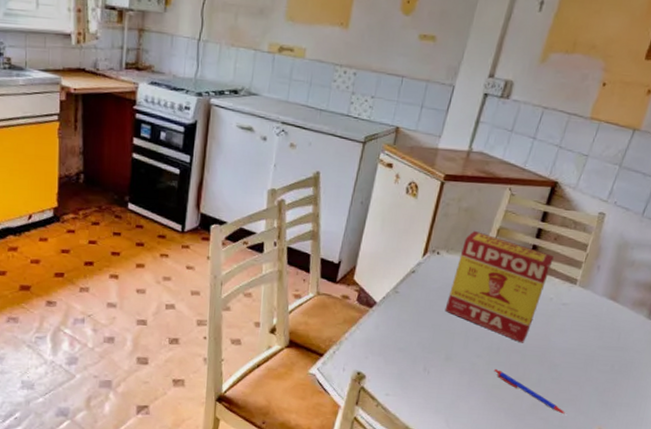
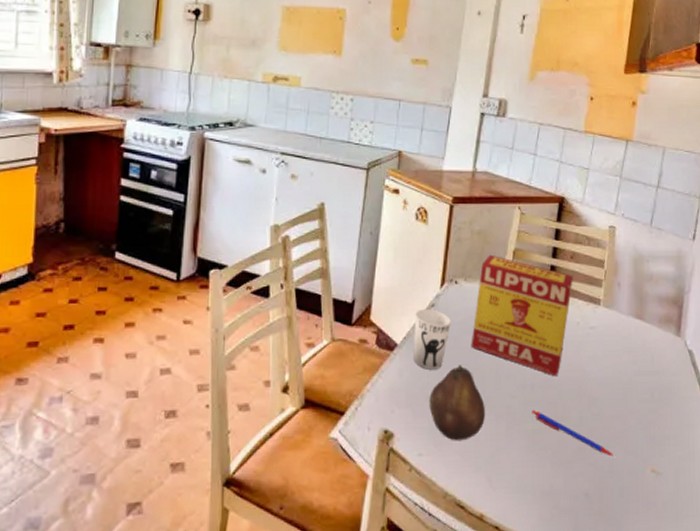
cup: none [390,274,429,327] -> present [414,309,451,370]
fruit: none [400,325,451,388] -> present [429,365,485,441]

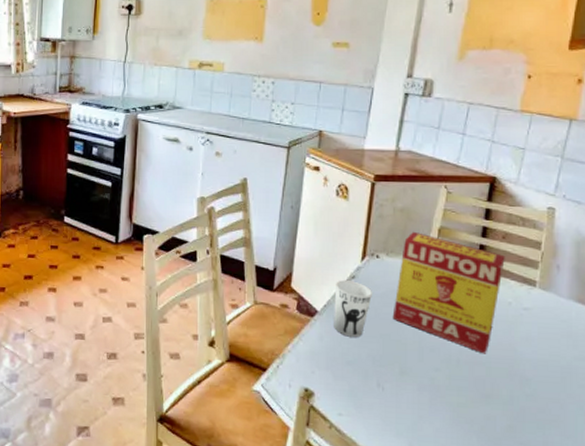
fruit: present [429,365,485,441] -> none [349,335,407,406]
pen: present [532,410,615,457] -> none [457,385,550,439]

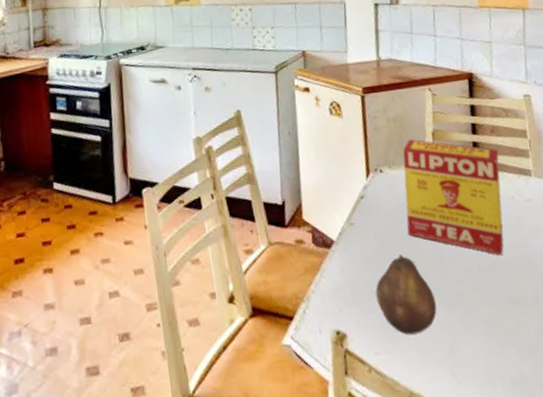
cup: present [334,280,372,337] -> none [346,201,384,263]
fruit: none [349,335,407,406] -> present [375,254,437,335]

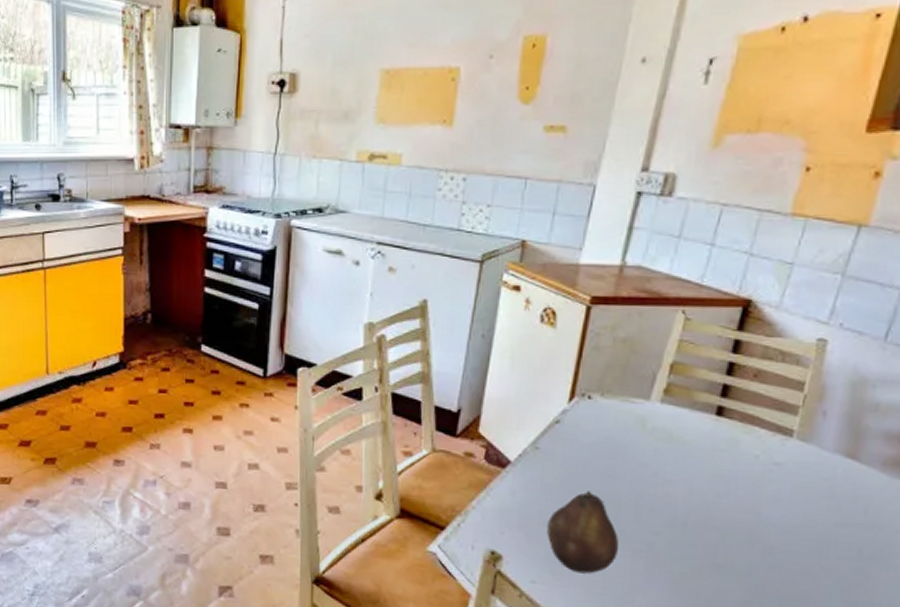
tea box: present [403,138,504,256] -> none [604,366,755,517]

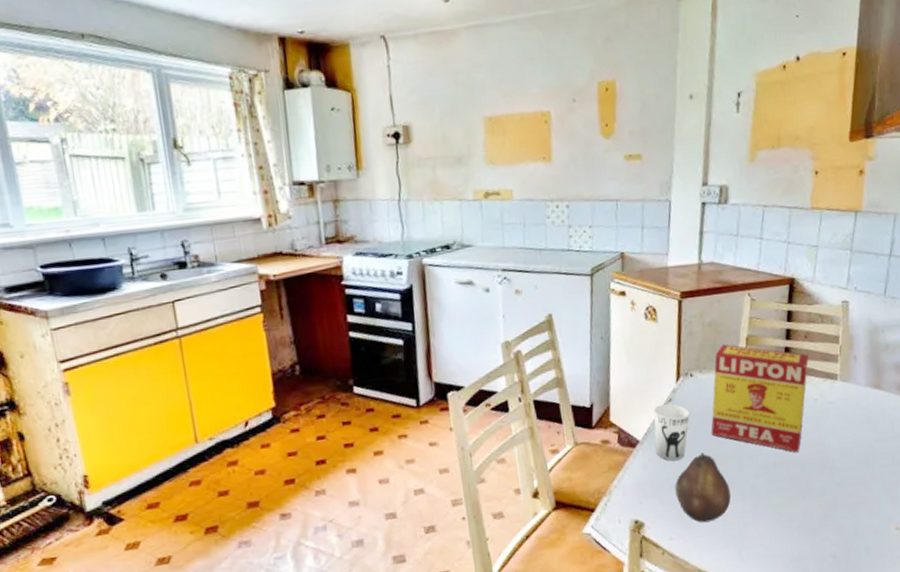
cup: none [530,425,580,493] -> present [653,404,690,461]
tea box: none [604,366,755,517] -> present [711,344,809,453]

